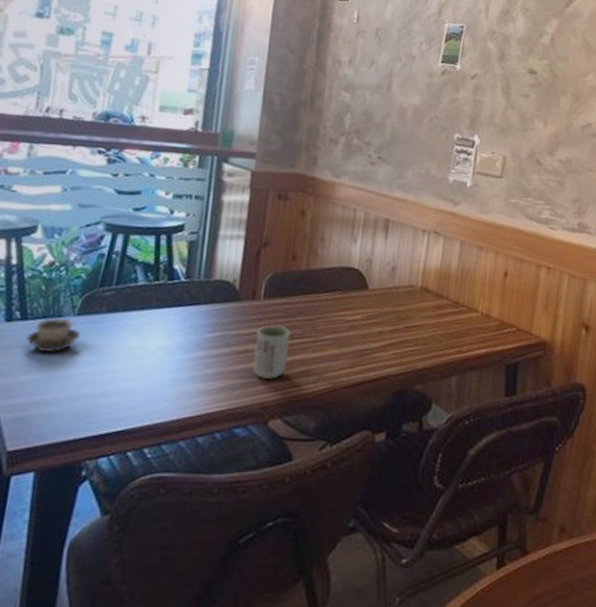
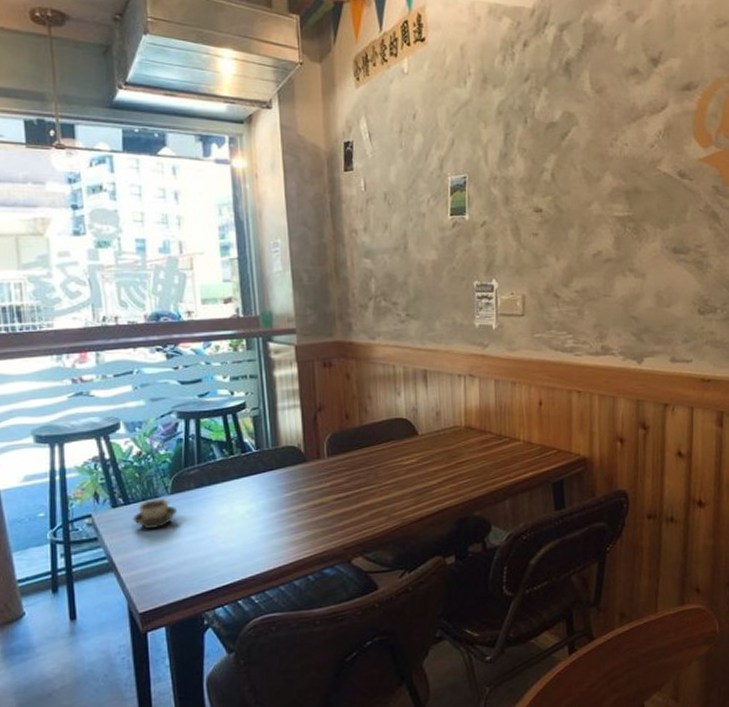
cup: present [253,325,291,379] -> none [327,478,359,525]

